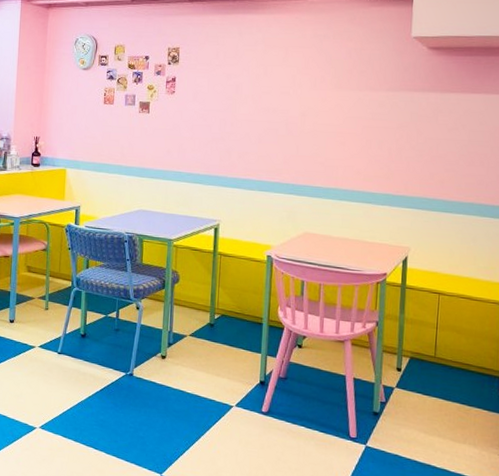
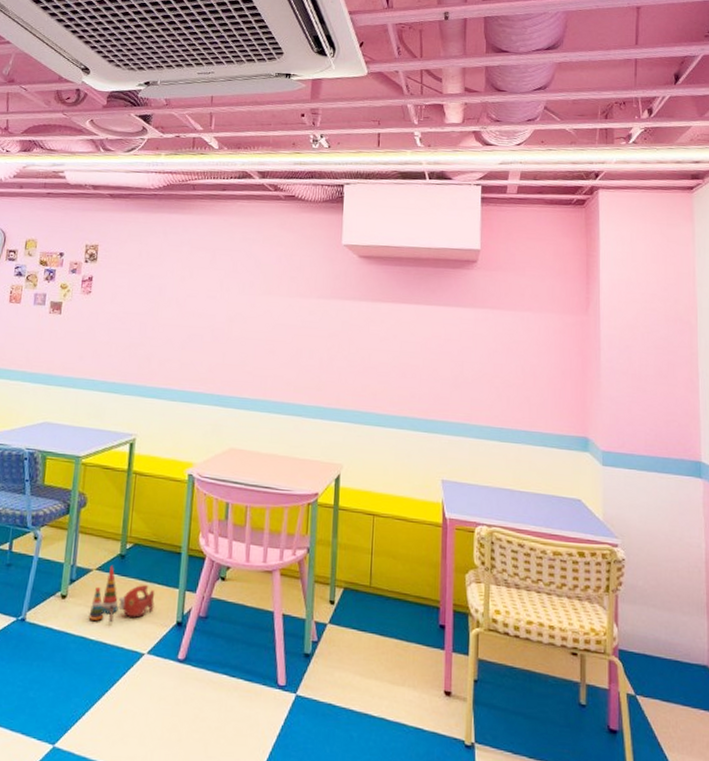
stacking toy: none [185,332,241,380] -> present [88,564,155,623]

